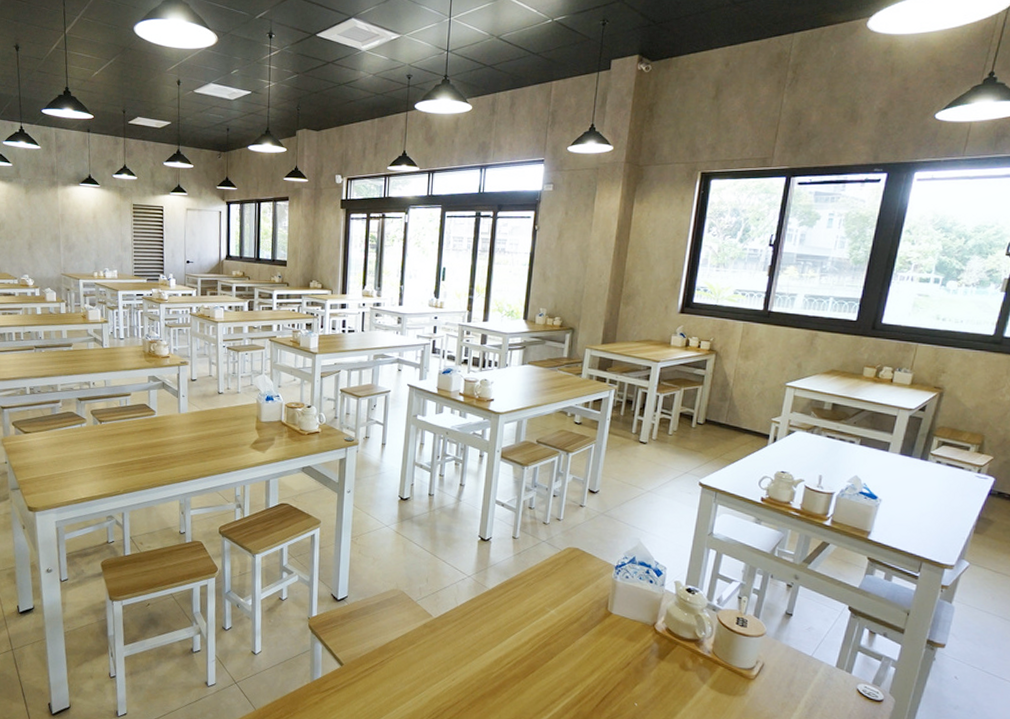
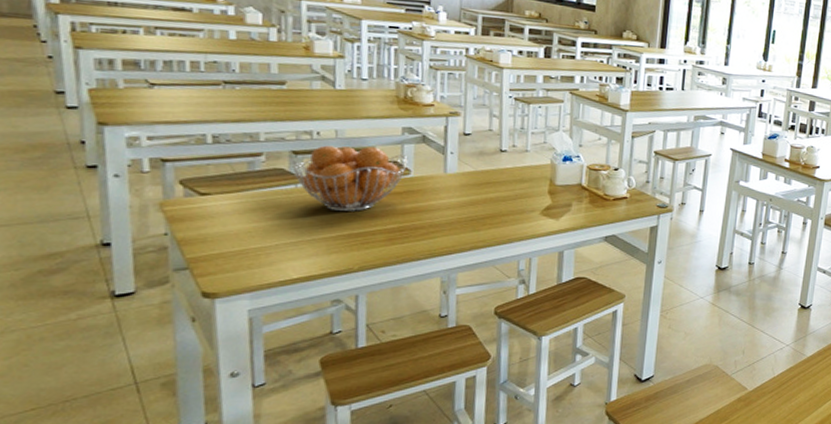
fruit basket: none [77,393,153,445] -> present [291,145,408,211]

